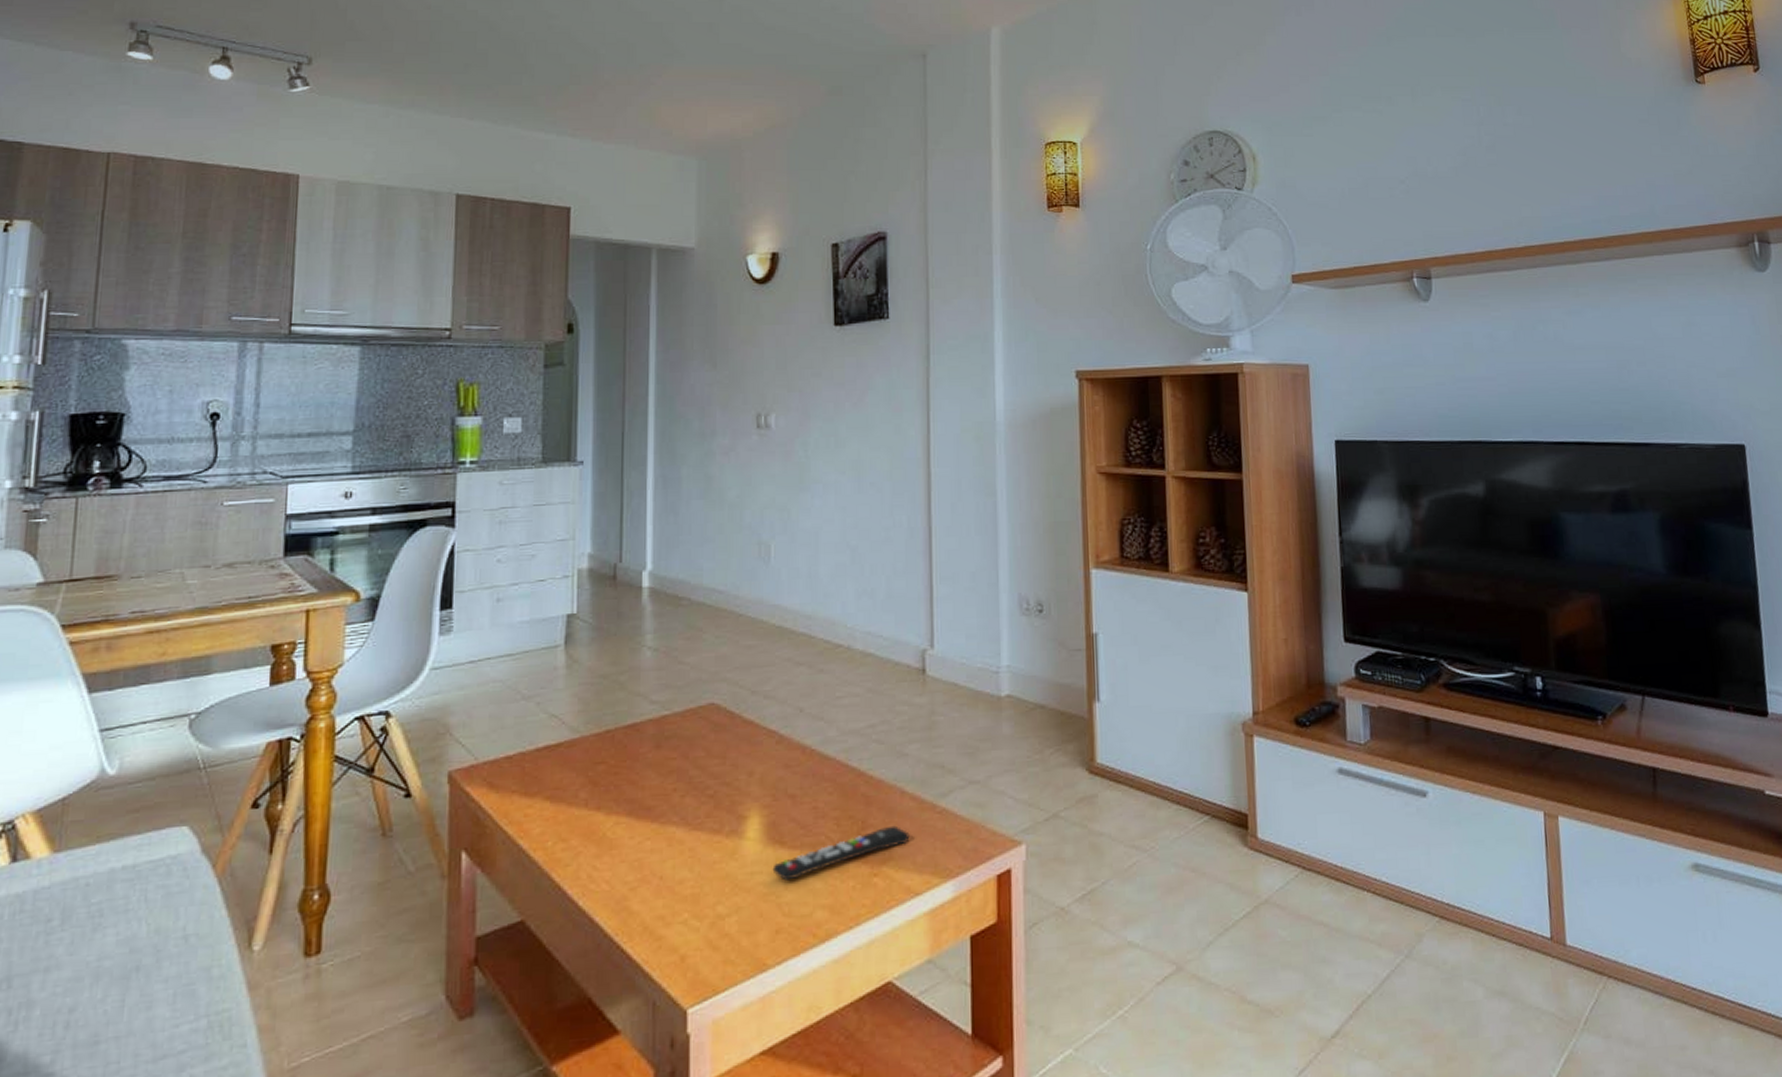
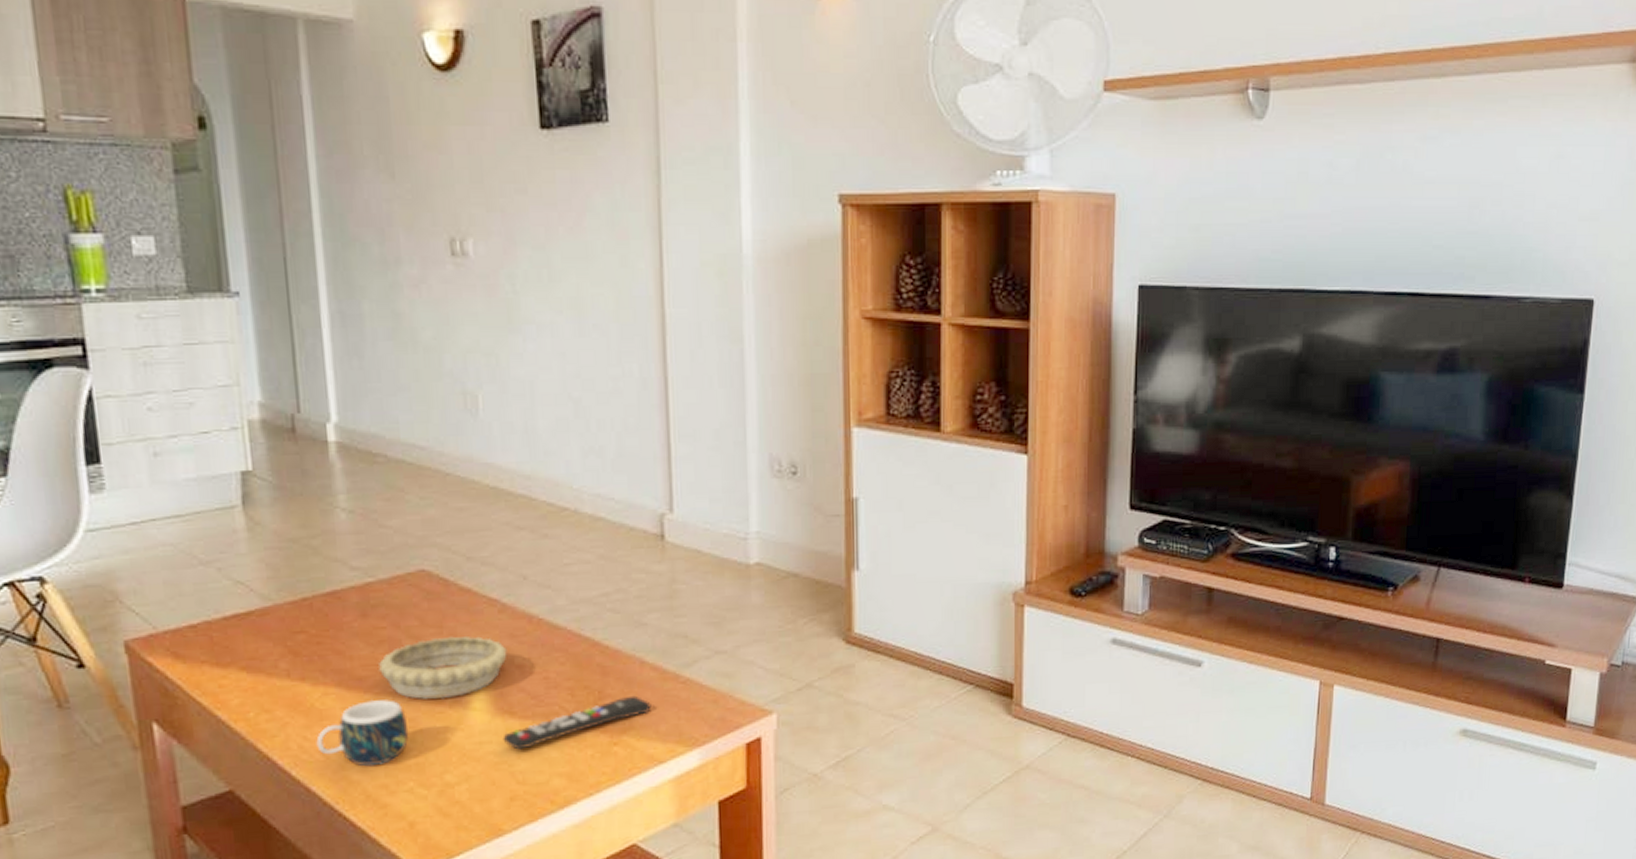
mug: none [604,829,687,897] -> present [316,699,408,767]
decorative bowl: none [667,766,782,829] -> present [379,636,507,700]

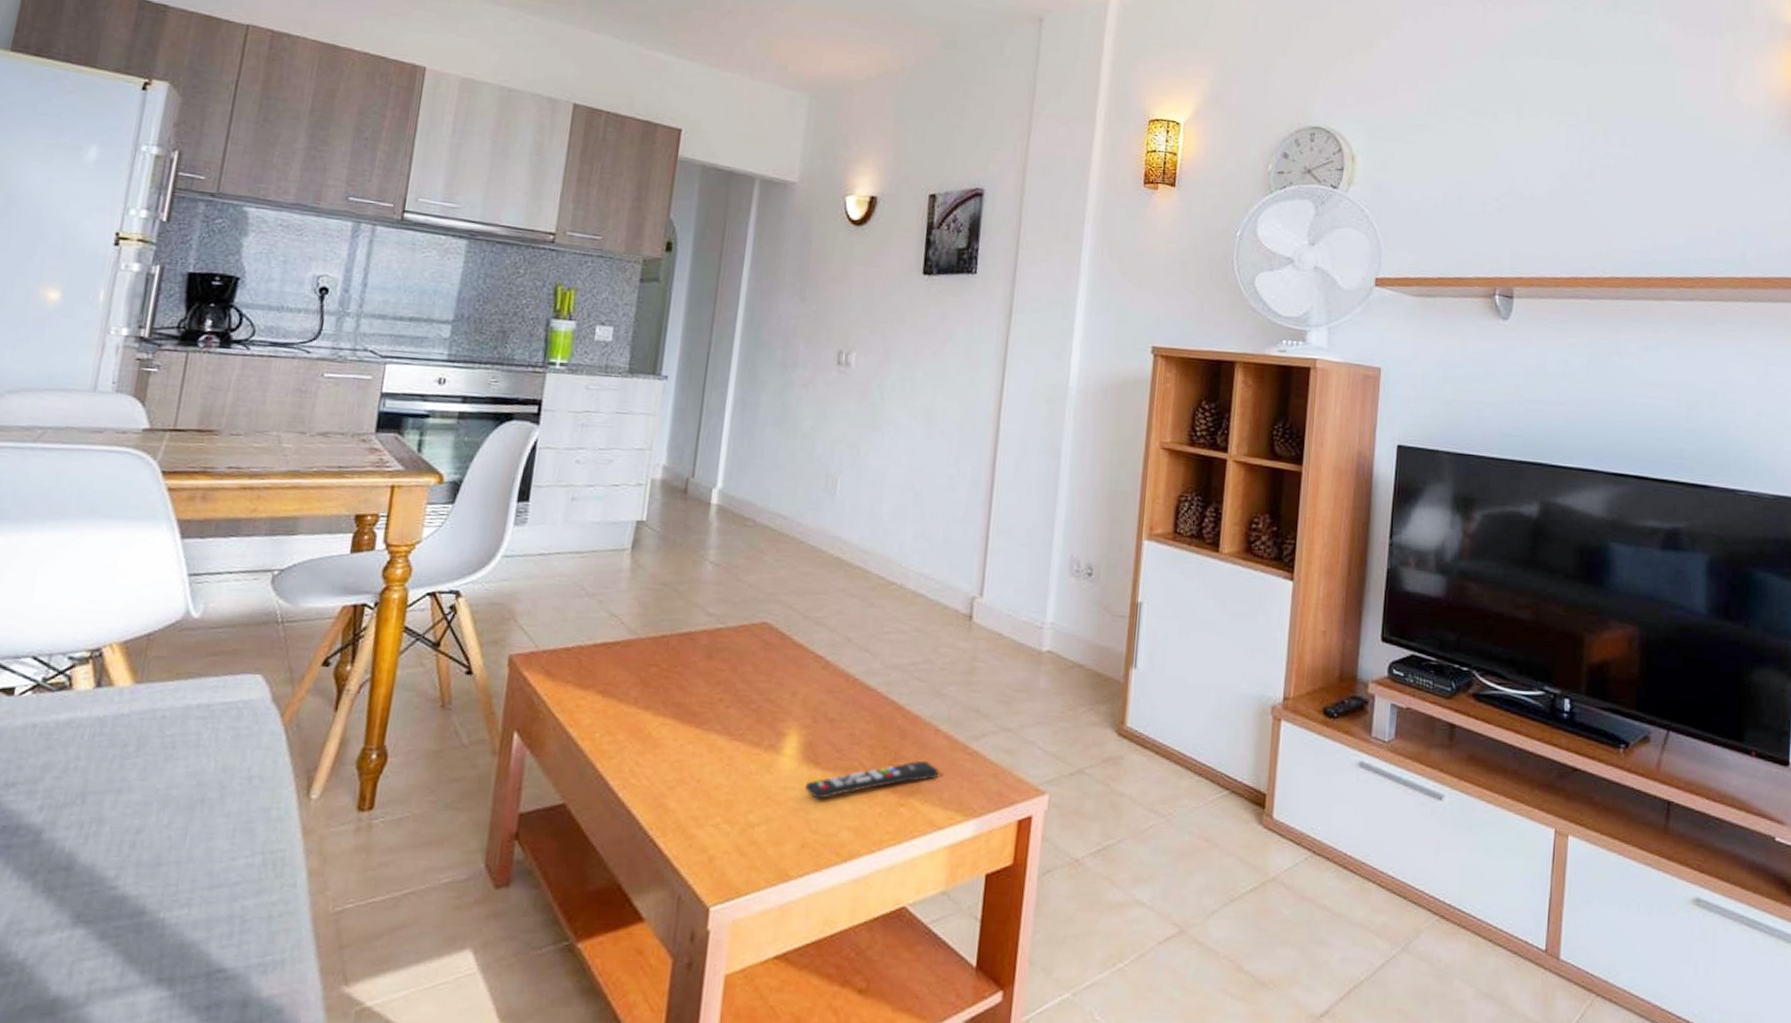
mug: present [316,699,408,767] -> none [645,735,727,798]
decorative bowl: present [379,636,507,700] -> none [712,685,823,742]

